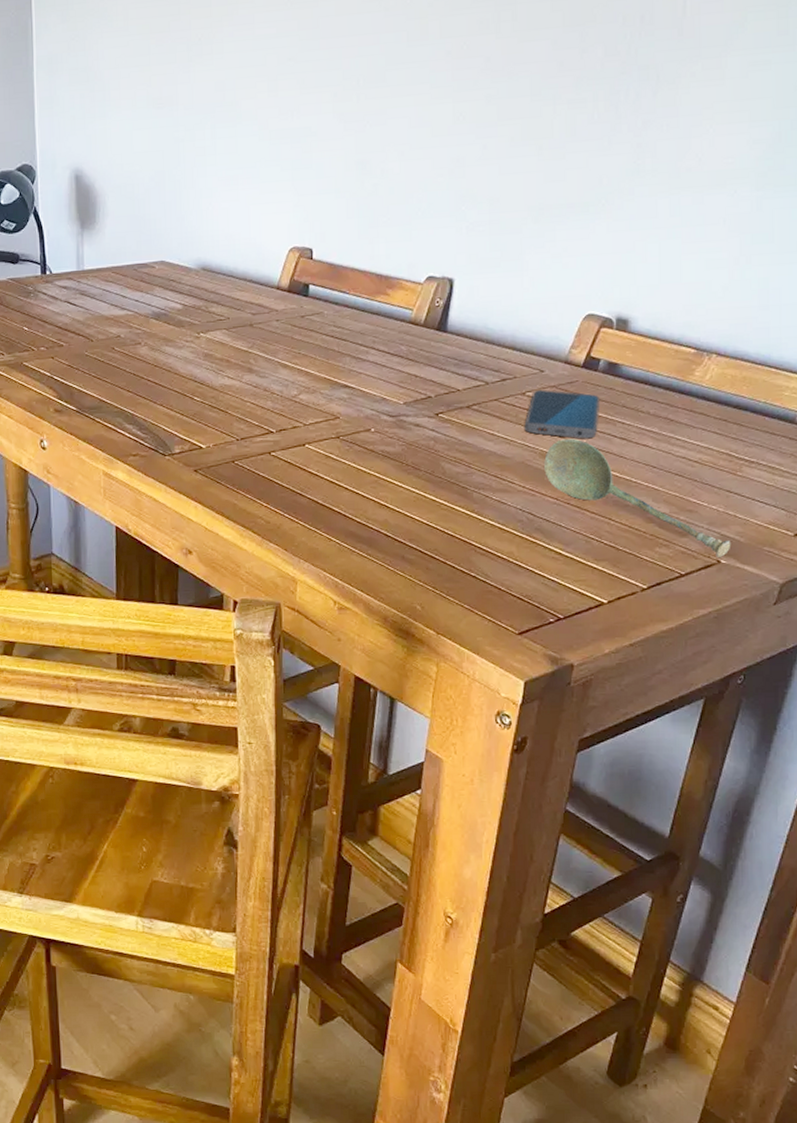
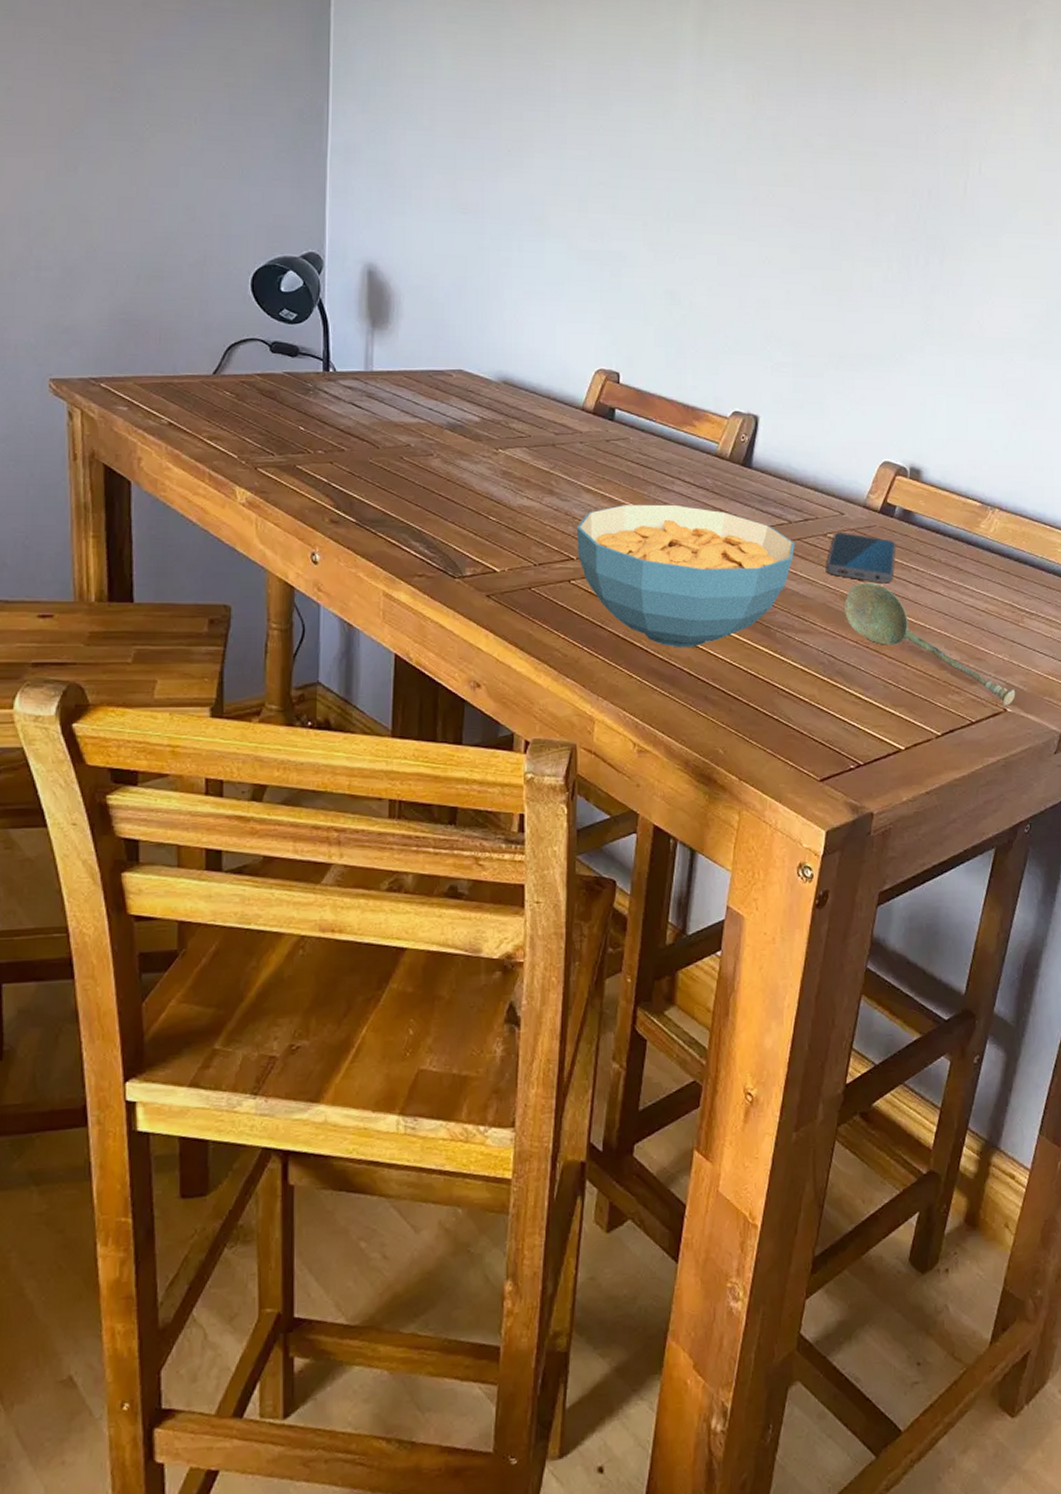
cereal bowl: none [275,373,492,511] -> present [576,504,795,648]

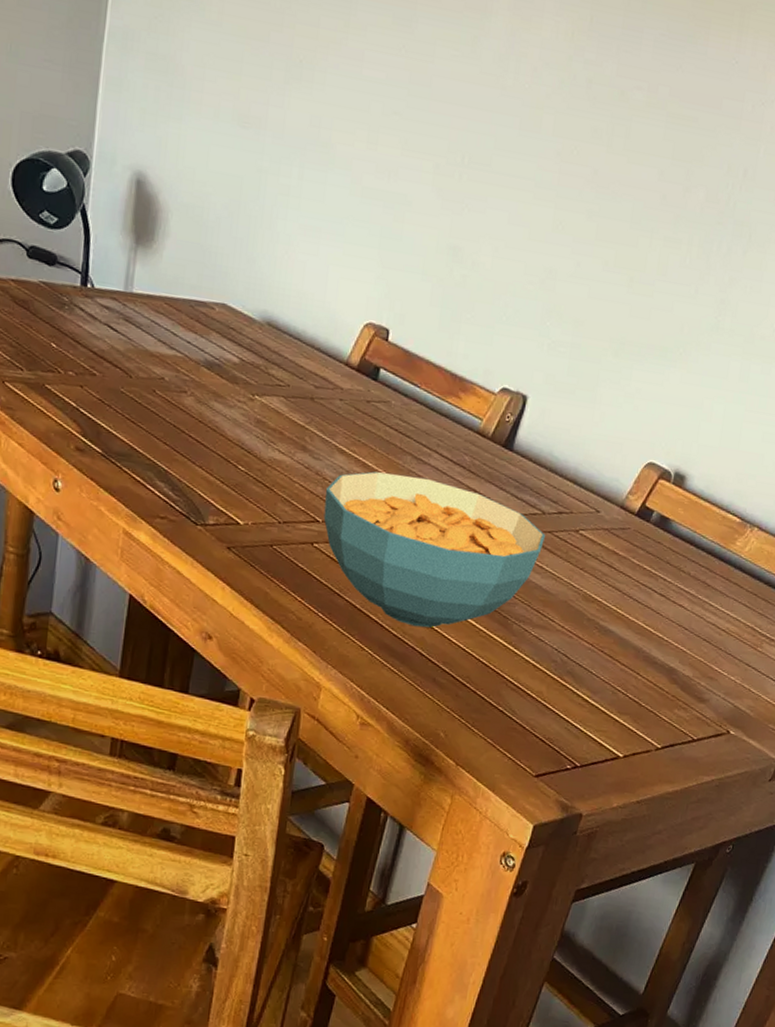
smartphone: present [825,533,896,584] -> none [572,530,648,590]
soupspoon: present [845,582,1016,706] -> none [585,585,742,728]

